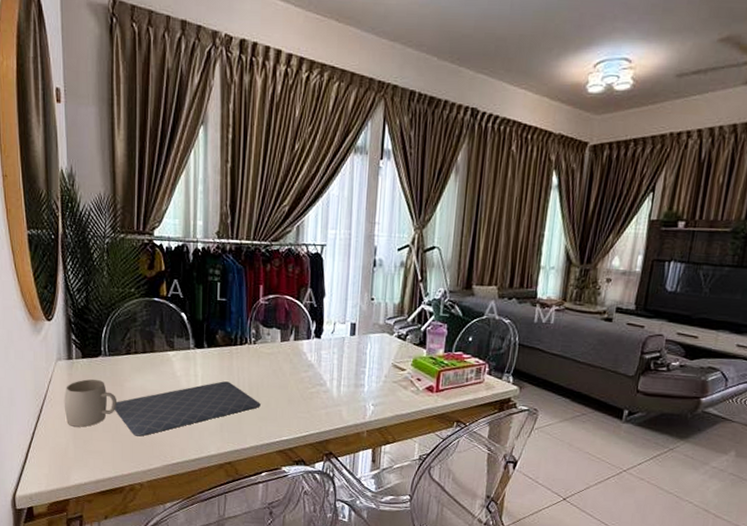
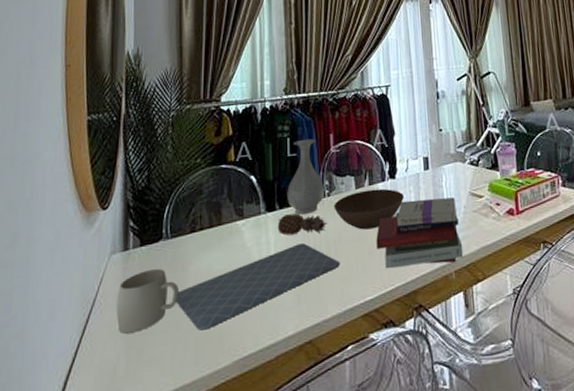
fruit: none [205,353,252,377] -> present [277,213,328,236]
vase: none [215,286,252,357] -> present [287,138,325,215]
bowl: none [258,344,327,381] -> present [334,188,404,230]
books: none [296,360,378,423] -> present [376,197,464,269]

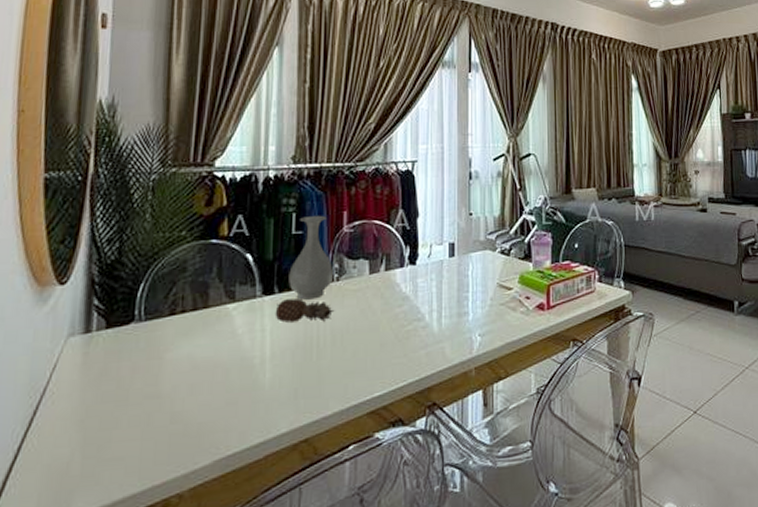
mug: present [116,268,178,334] -> none [71,354,152,428]
placemat: present [175,243,340,331] -> none [147,332,346,426]
bowl: present [334,188,404,230] -> none [343,275,424,320]
books: present [376,197,464,269] -> none [389,288,486,364]

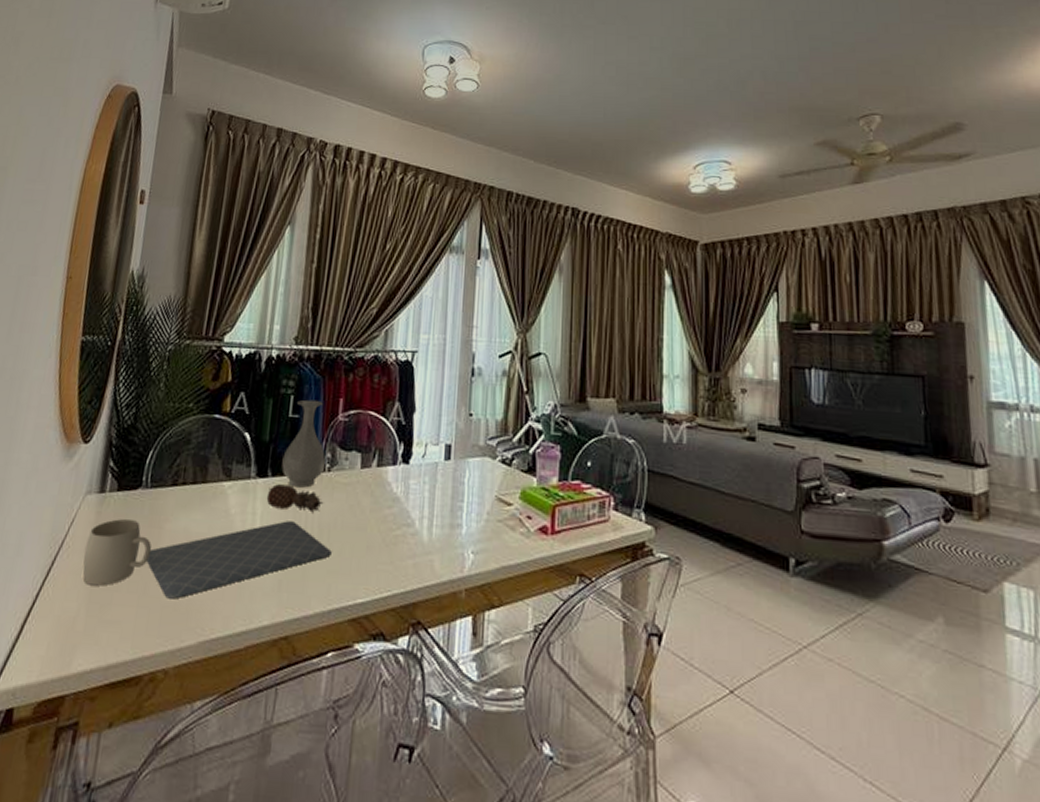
mug: none [71,354,152,428] -> present [82,518,151,586]
placemat: none [147,332,346,426] -> present [146,521,332,599]

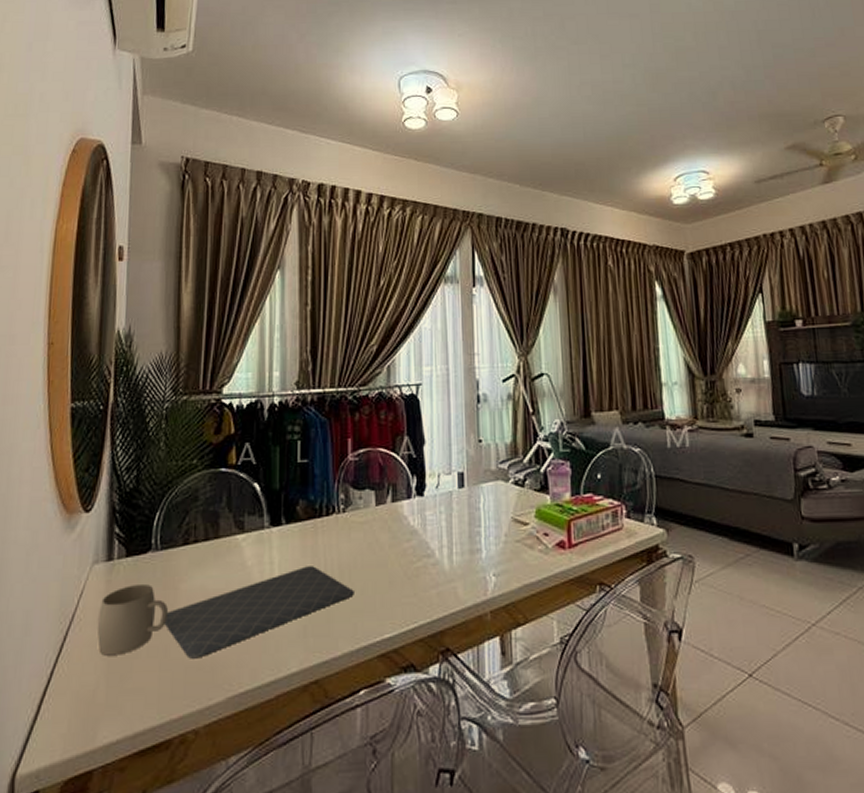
fruit: present [266,484,324,515] -> none [282,530,342,557]
vase: present [281,399,326,488] -> none [295,442,340,532]

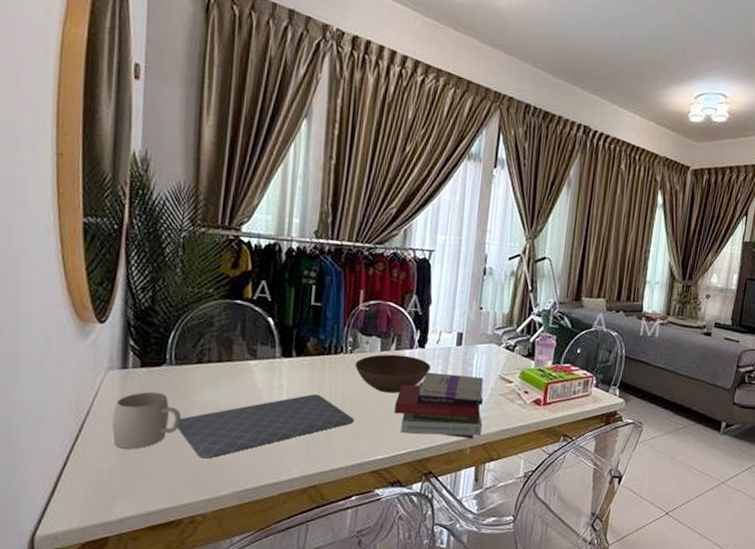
bowl: none [349,507,433,555] -> present [355,354,431,394]
books: none [398,522,502,603] -> present [394,372,484,438]

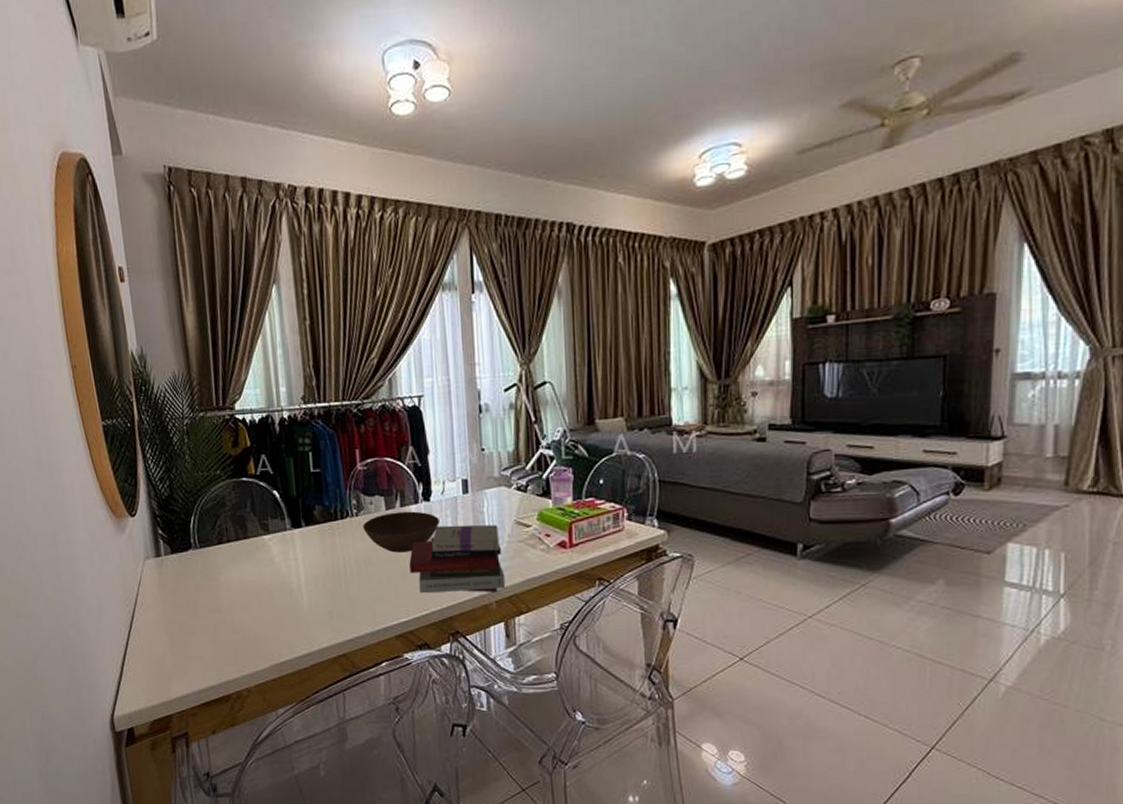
mug: present [111,391,181,449] -> none [155,575,213,632]
placemat: present [177,394,354,459] -> none [211,562,372,635]

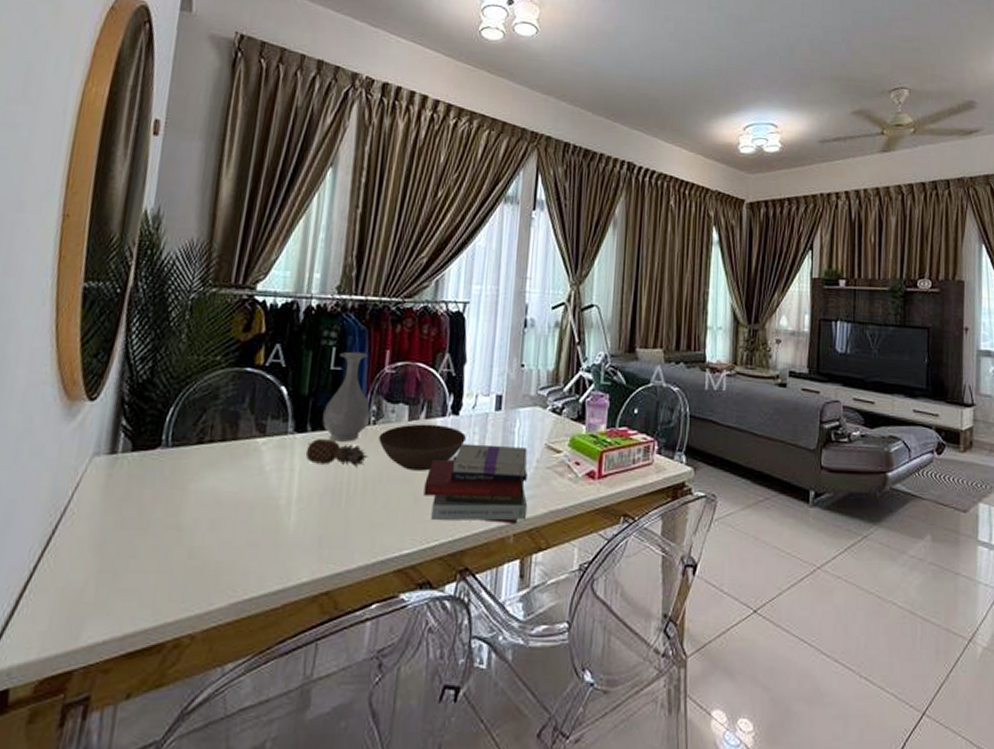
fruit: none [304,532,357,555] -> present [305,439,368,469]
vase: none [312,453,353,533] -> present [322,351,371,442]

